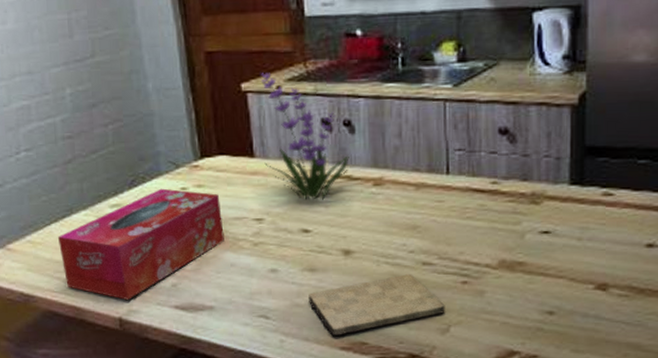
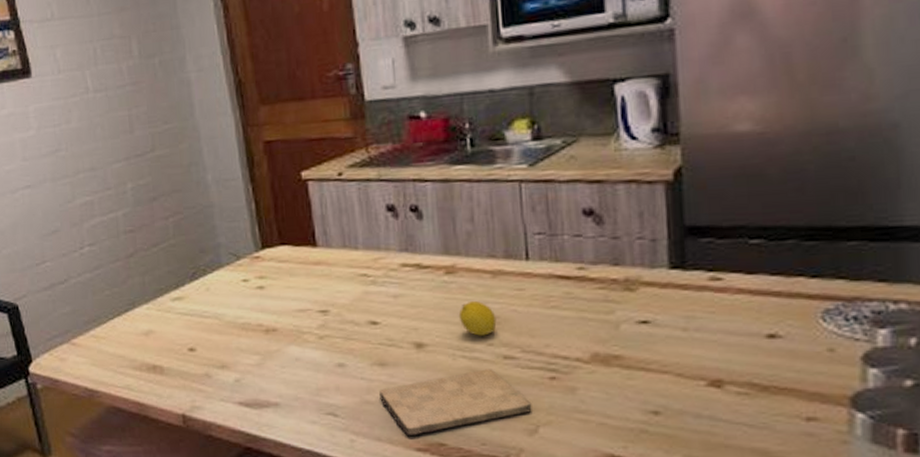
tissue box: present [57,188,224,300] -> none [120,280,288,395]
plant: present [260,72,349,200] -> none [321,159,418,291]
fruit: none [384,211,418,244] -> present [458,300,497,336]

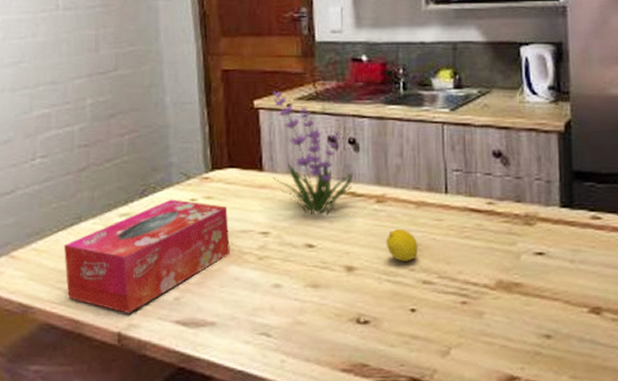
tissue box: none [120,280,288,395] -> present [63,199,230,313]
plant: none [321,159,418,291] -> present [272,91,354,215]
cutting board: present [379,369,532,435] -> none [311,293,446,356]

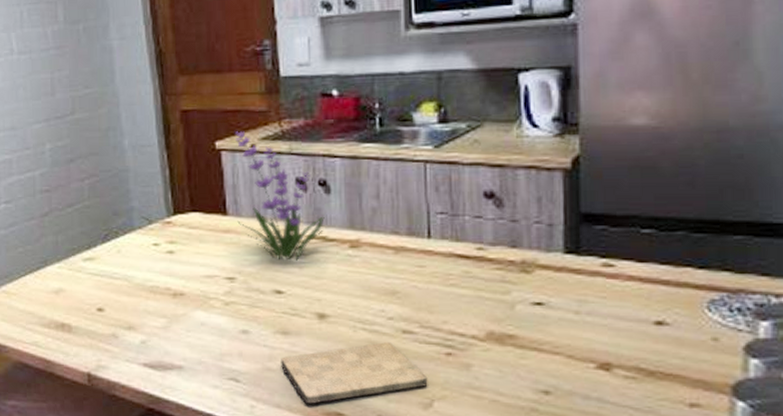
tissue box: present [63,199,230,313] -> none [31,243,195,355]
cutting board: none [311,293,446,356] -> present [281,342,428,404]
fruit: present [386,228,418,261] -> none [361,275,397,310]

